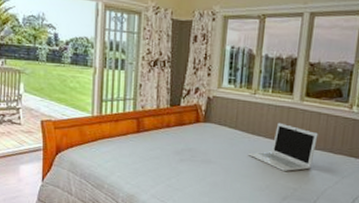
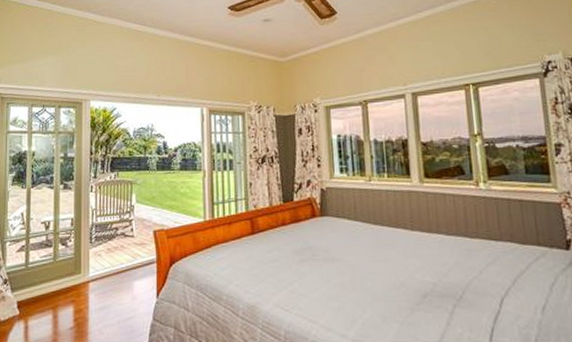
laptop: present [248,122,318,171] -> none [374,208,448,263]

